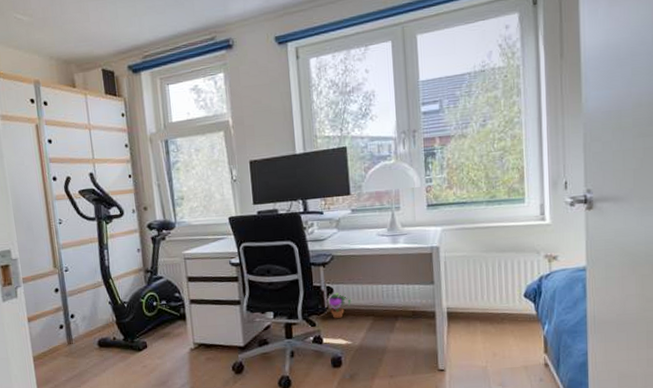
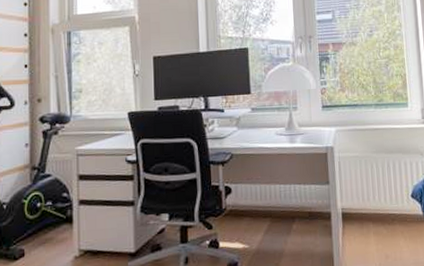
decorative plant: present [327,293,352,318] -> none [225,193,250,220]

